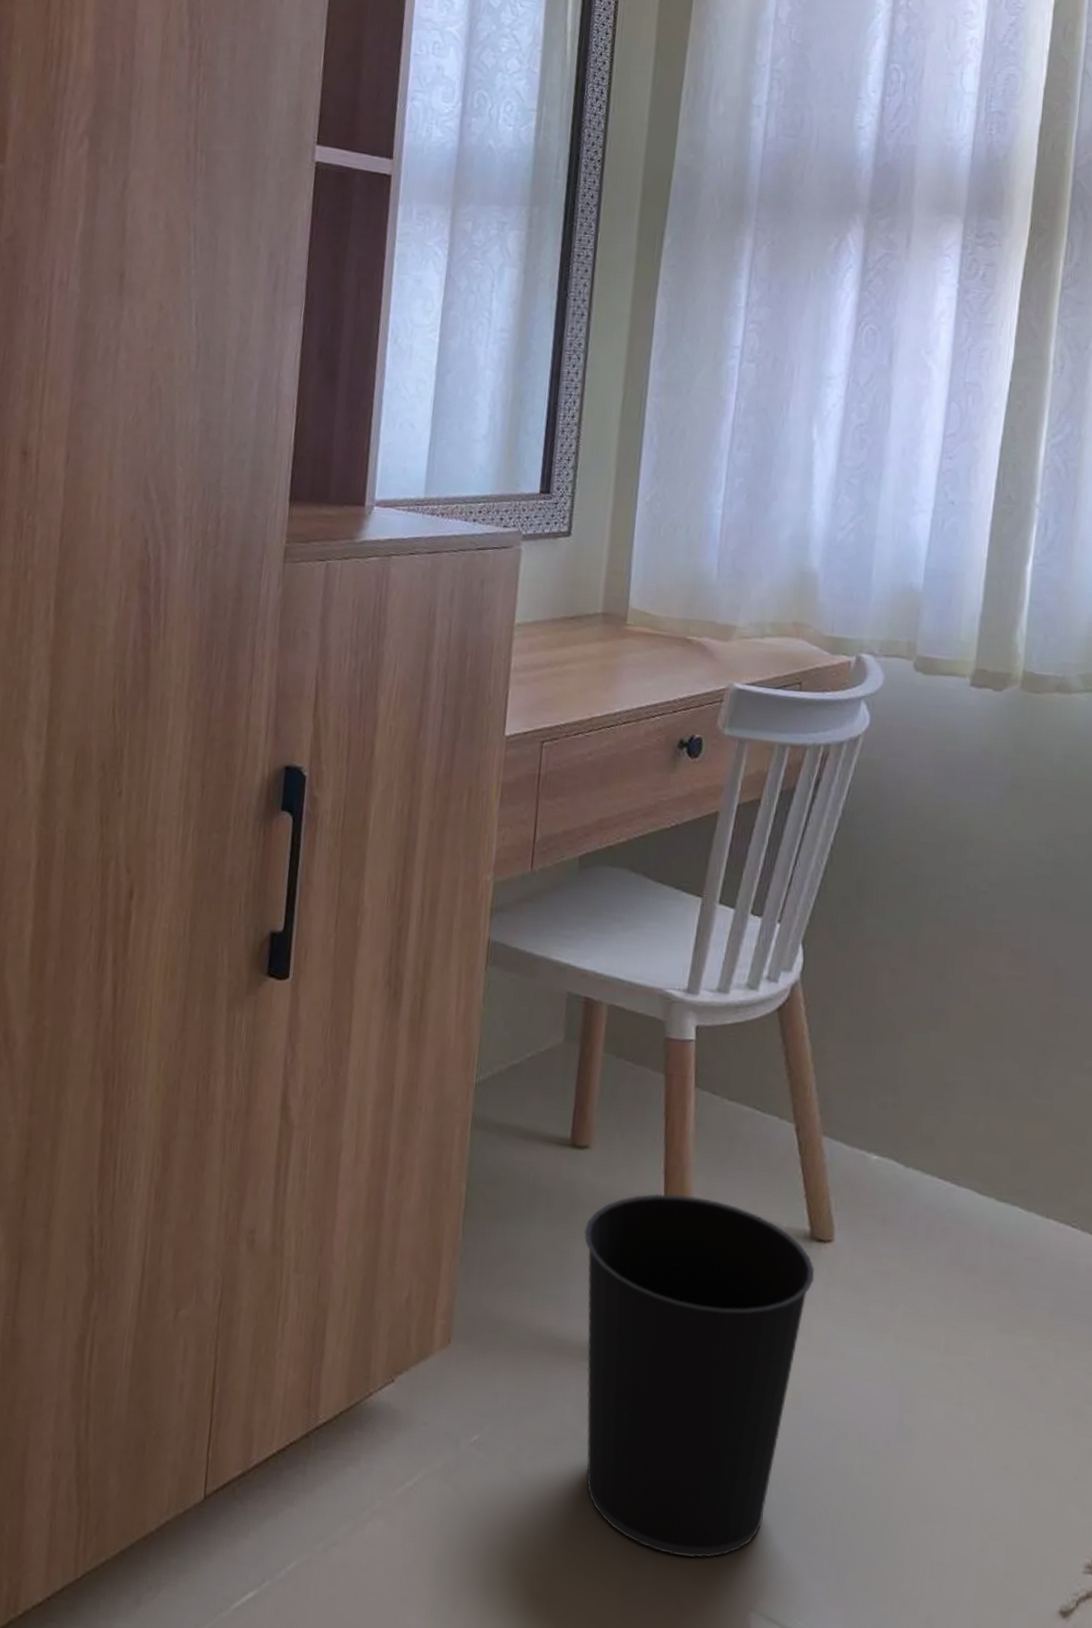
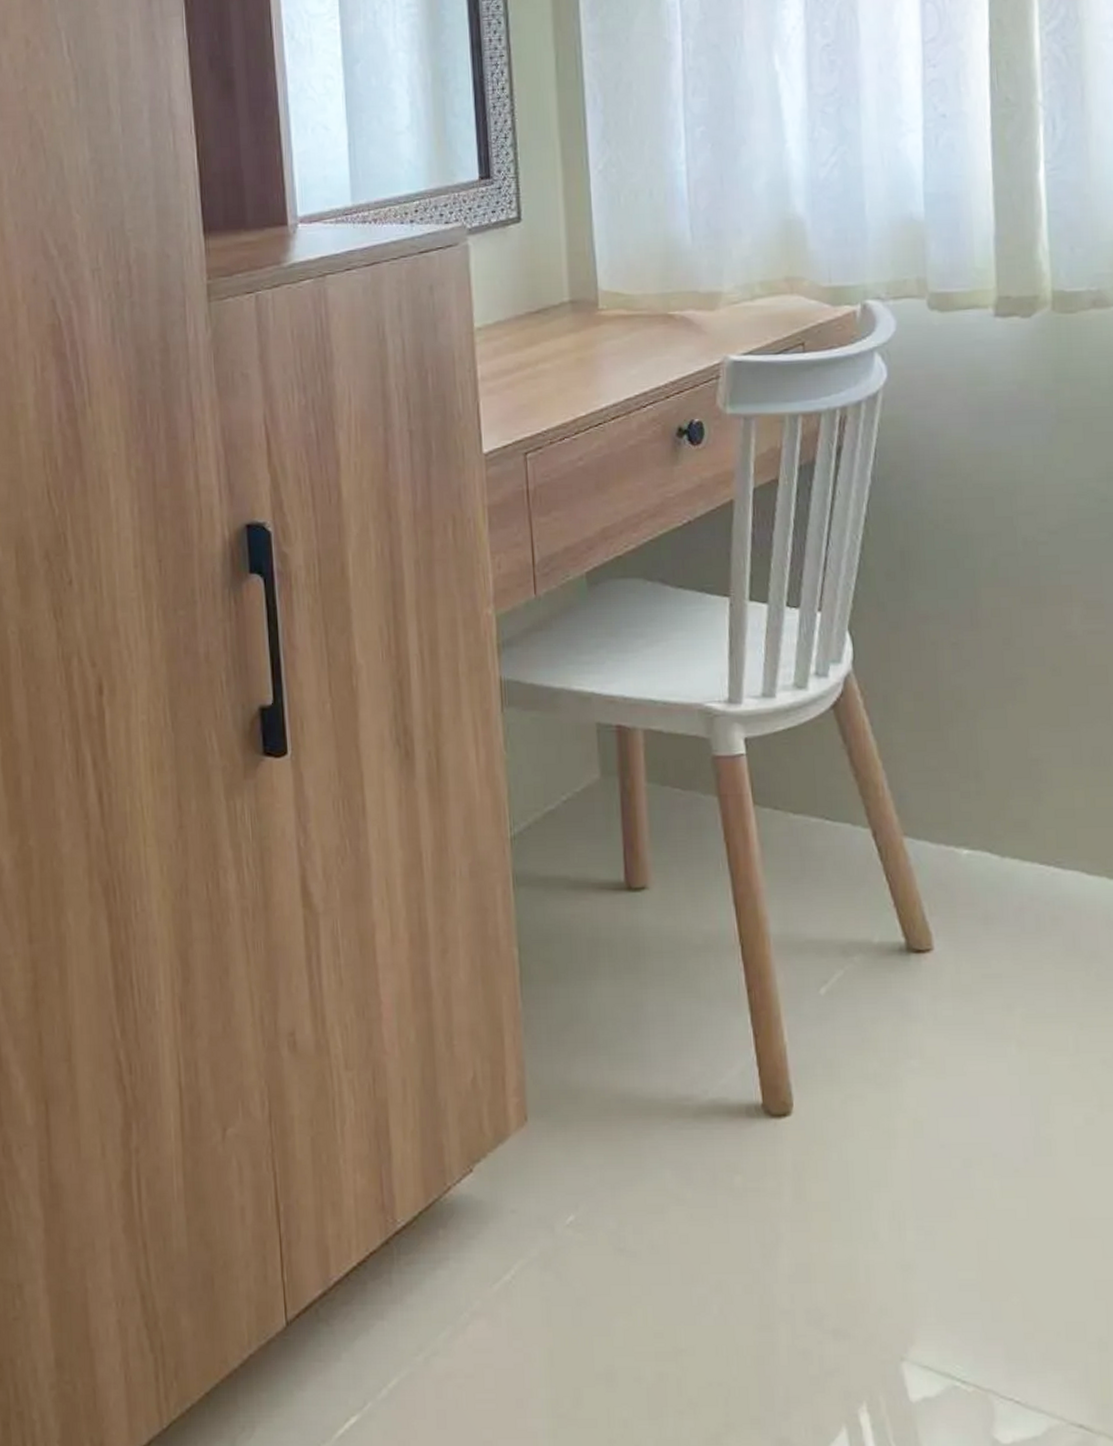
wastebasket: present [584,1193,815,1558] -> none [655,924,918,1313]

